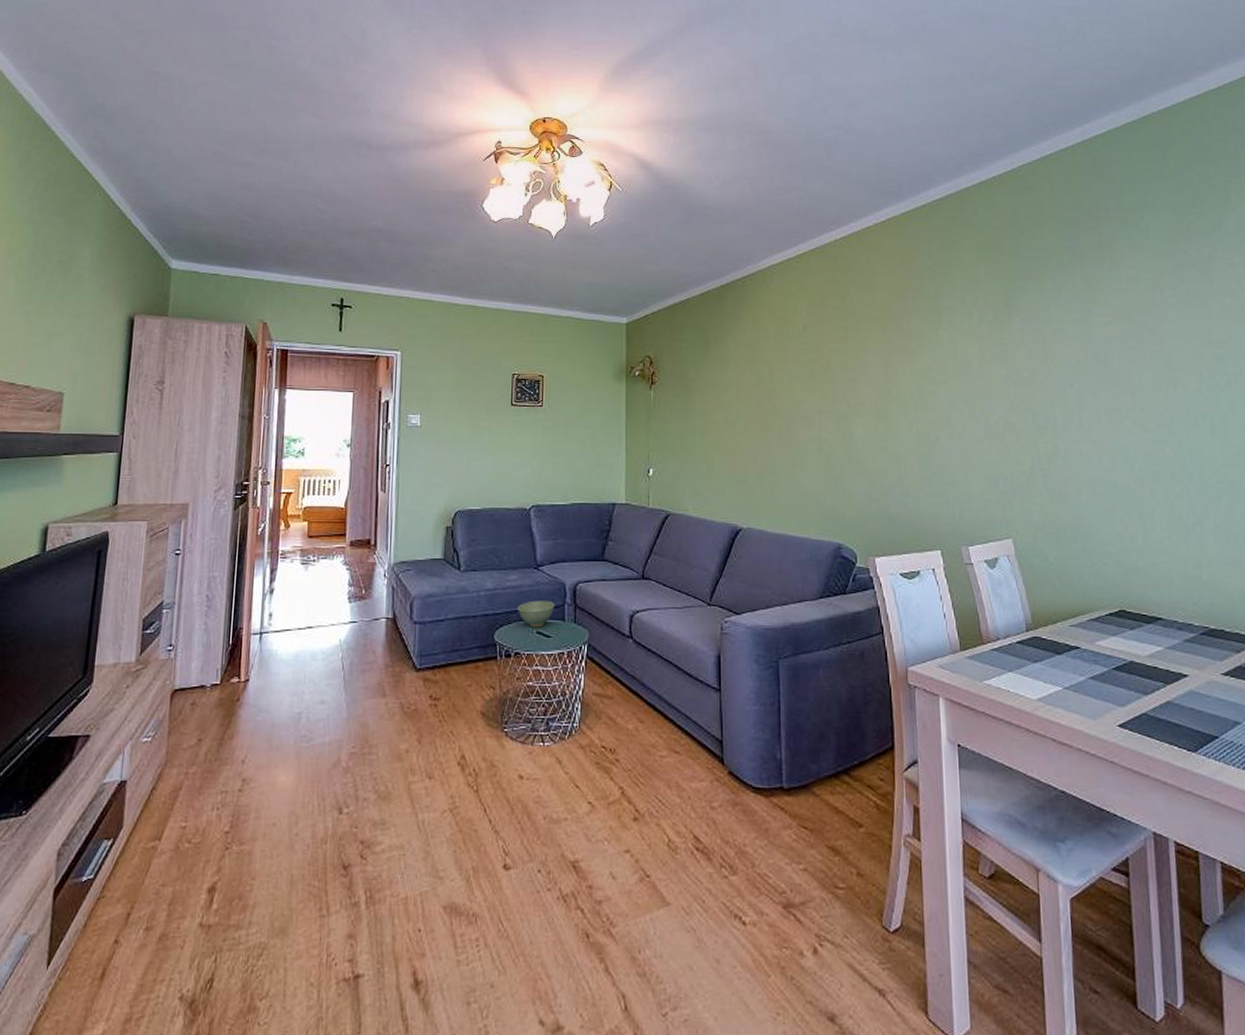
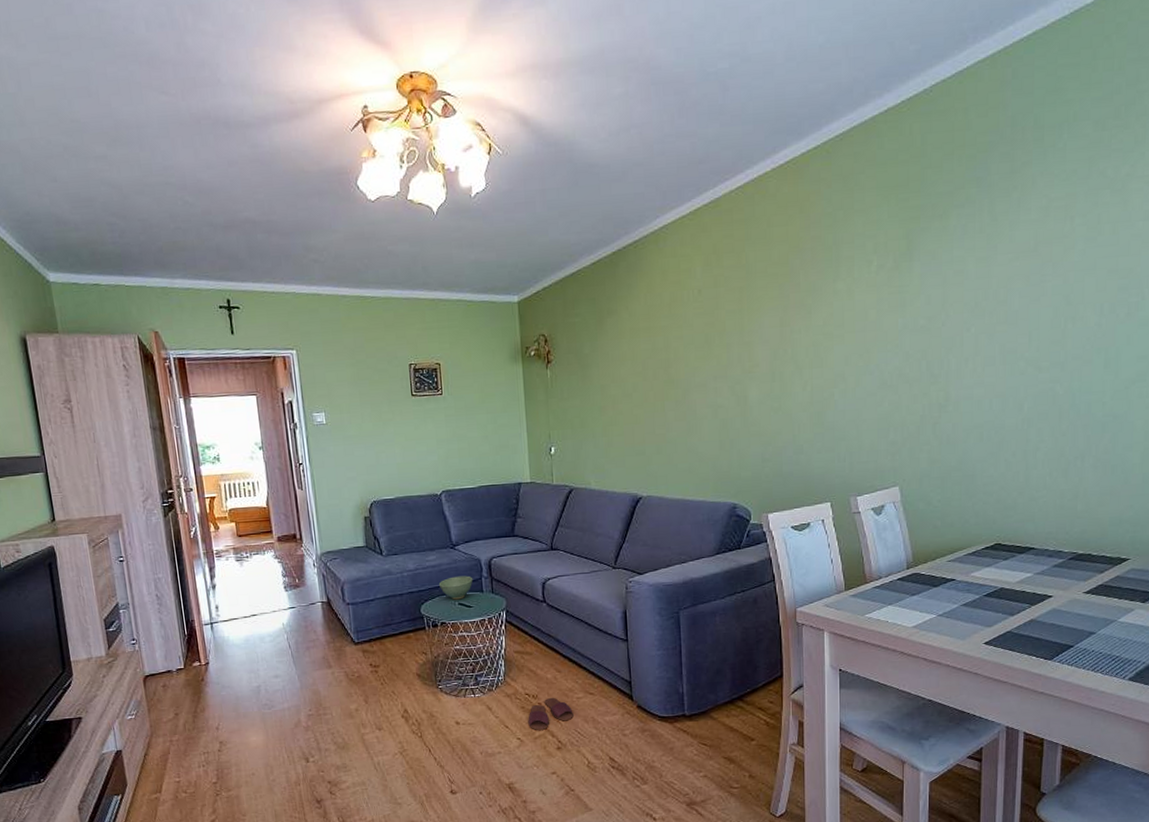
slippers: none [602,753,655,795] -> present [528,697,574,731]

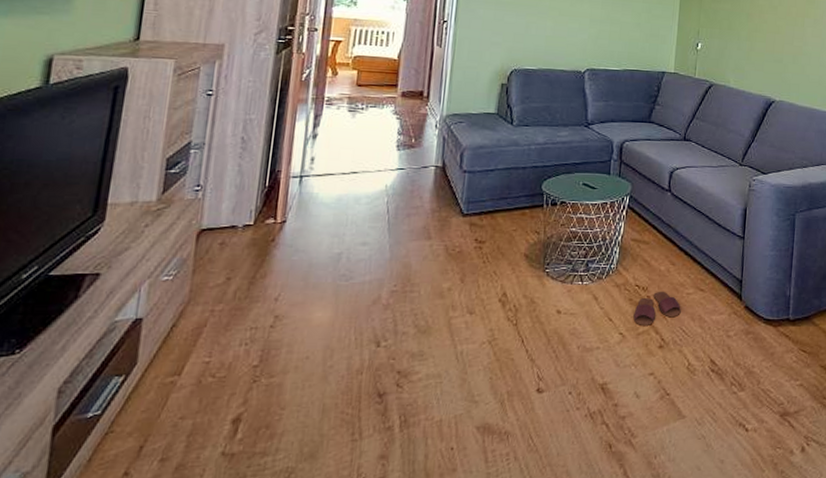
bowl: present [438,575,473,600] -> none [565,155,602,180]

